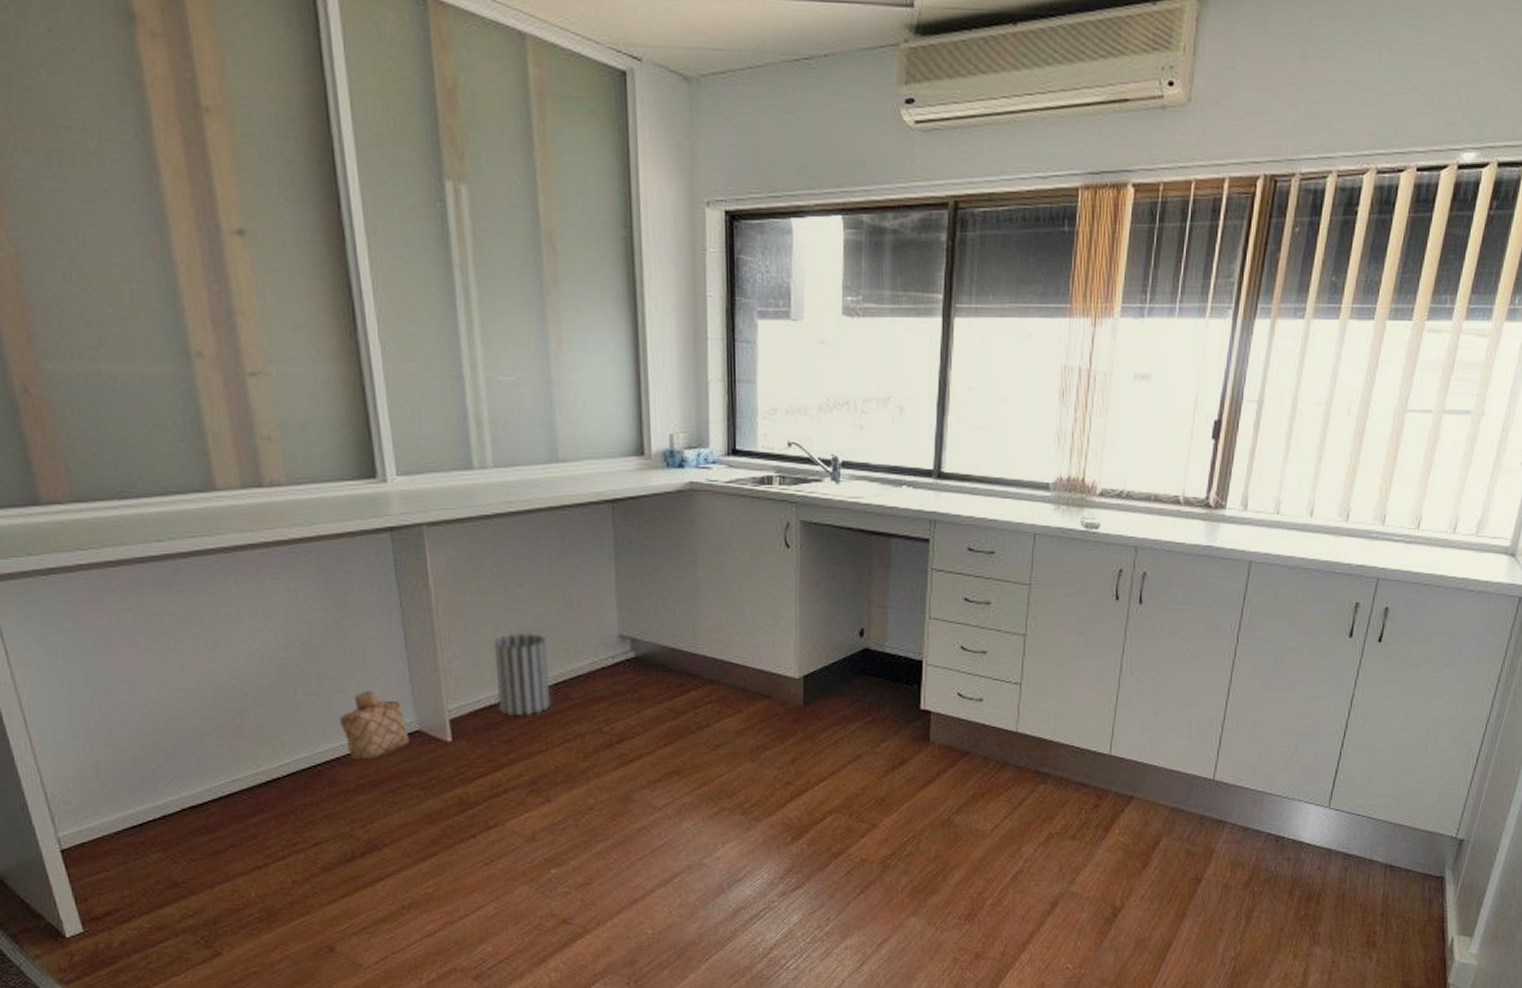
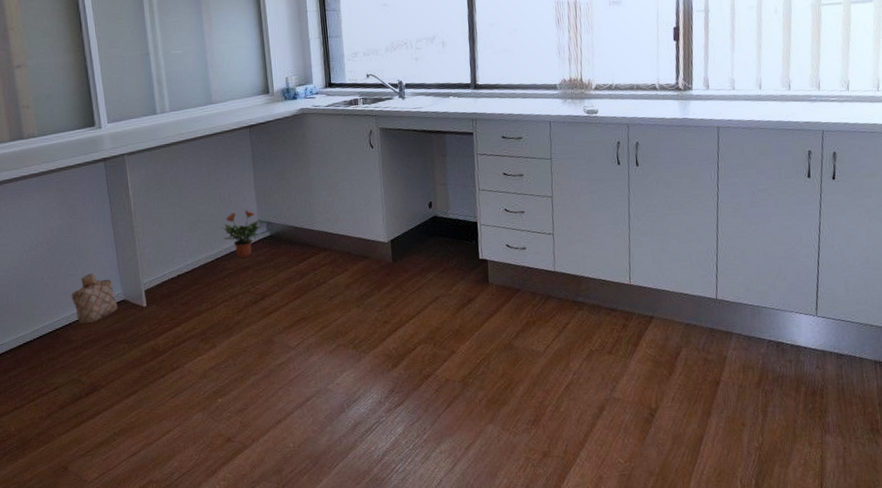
wastebasket: present [493,633,551,717] -> none [173,223,214,285]
potted plant: none [566,618,623,684] -> present [222,209,262,258]

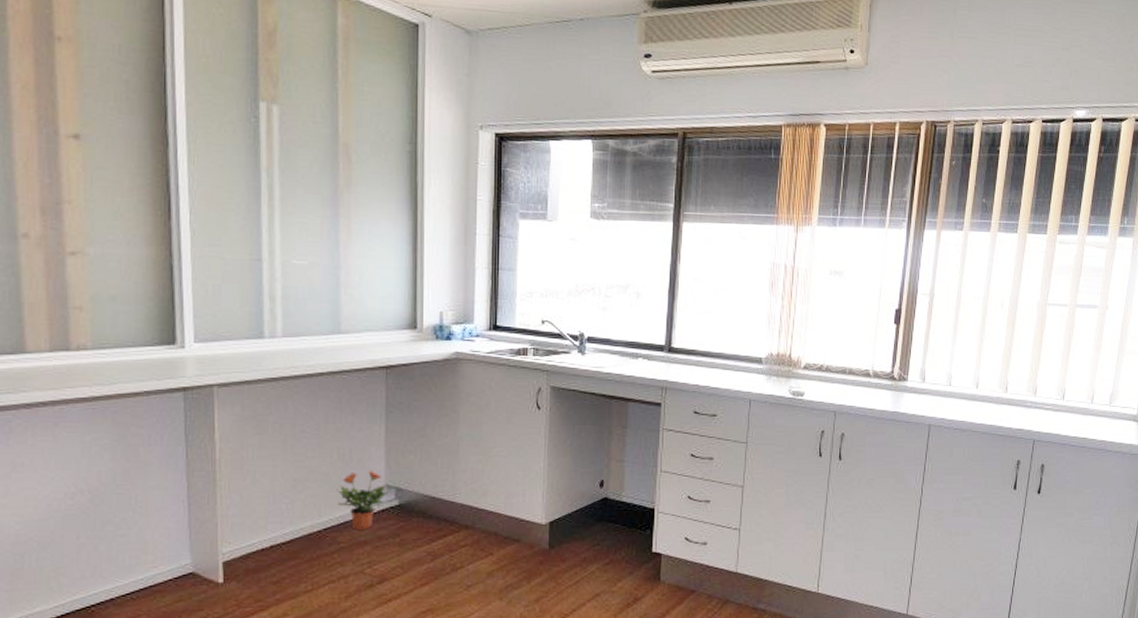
basket: present [71,273,118,324] -> none [117,535,183,601]

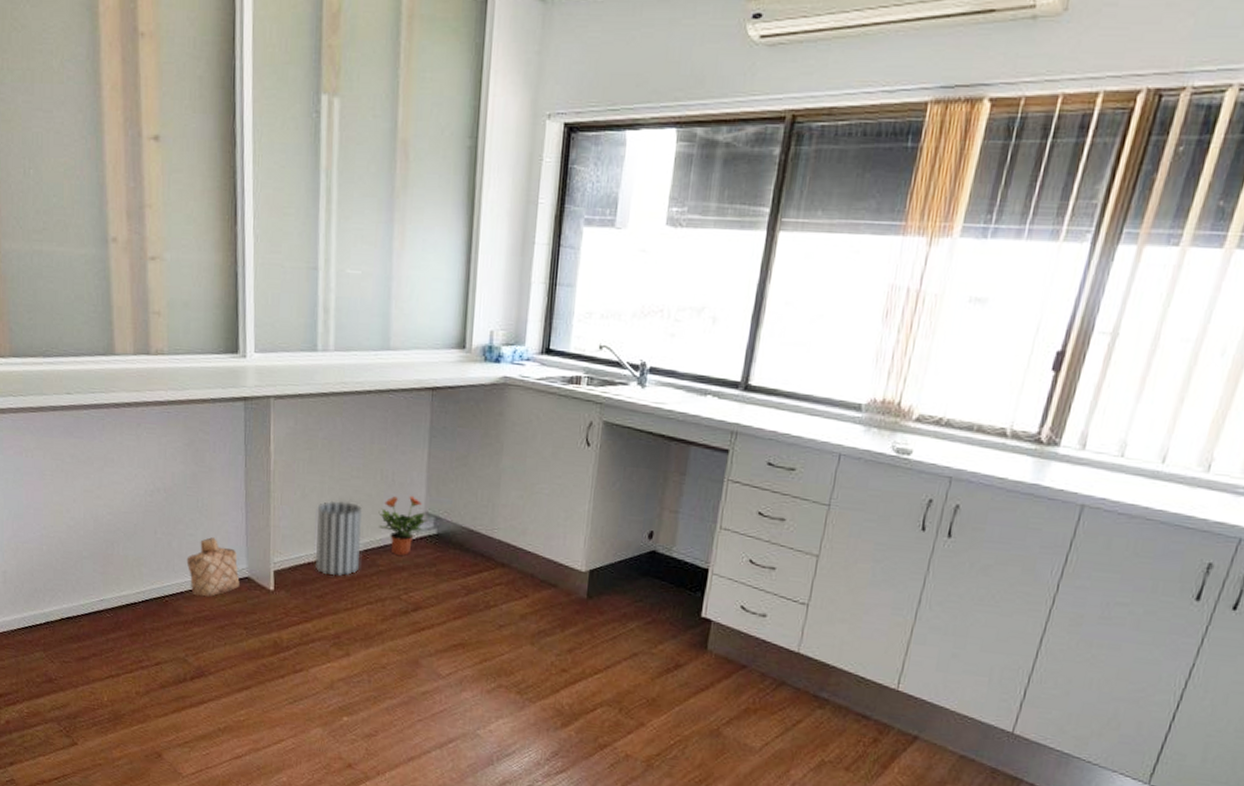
basket: none [117,535,183,601] -> present [186,537,240,597]
wastebasket: none [269,483,320,559] -> present [314,500,363,577]

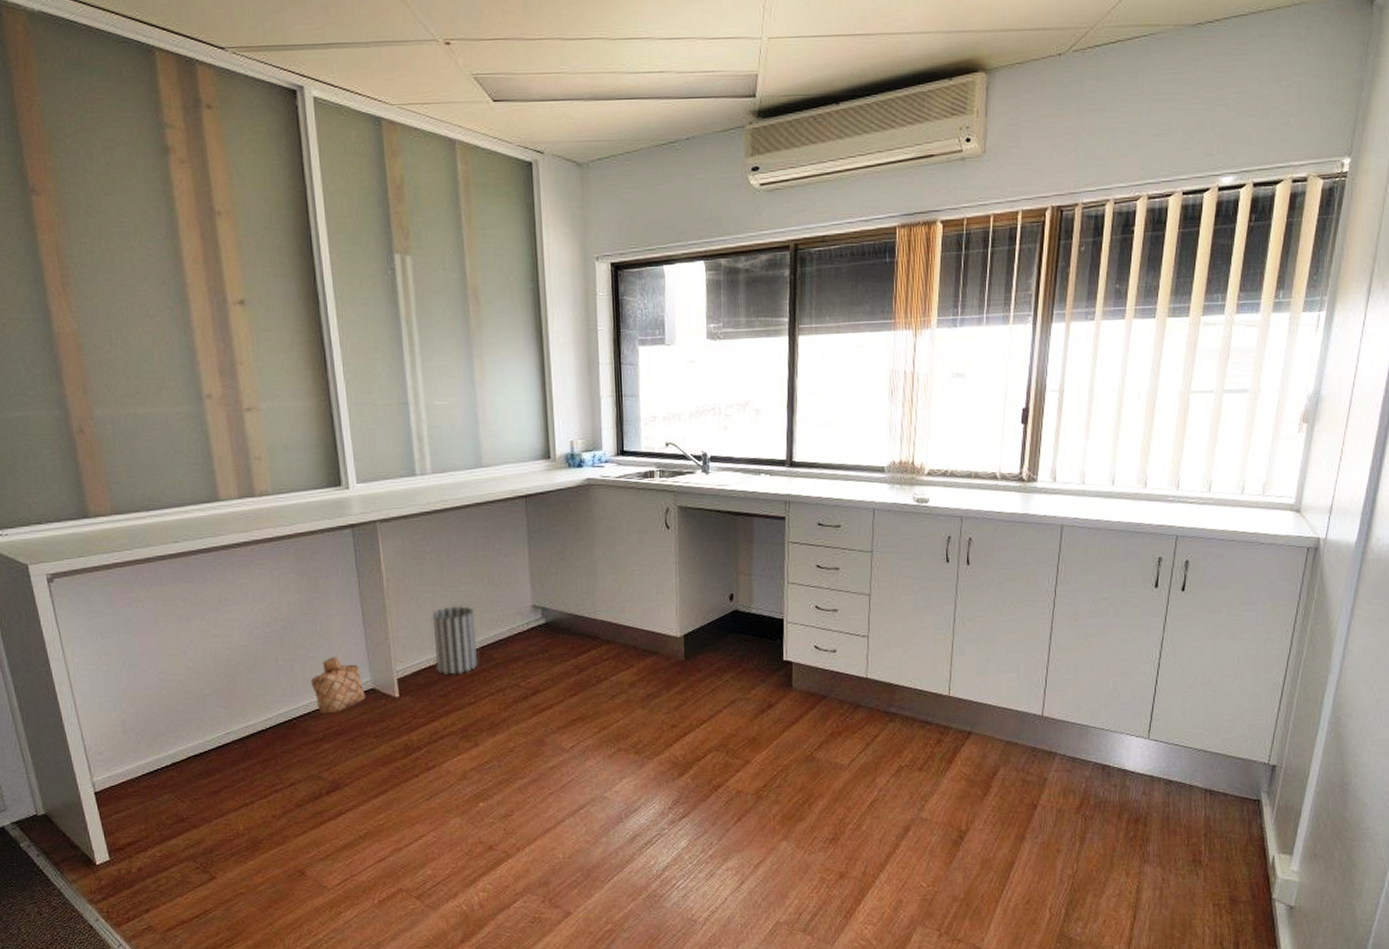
potted plant: present [378,495,428,556] -> none [490,592,536,647]

